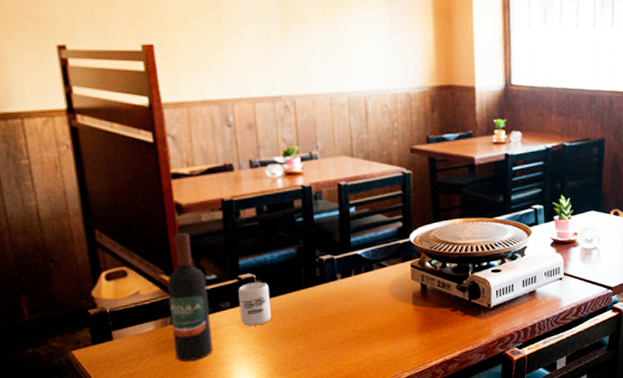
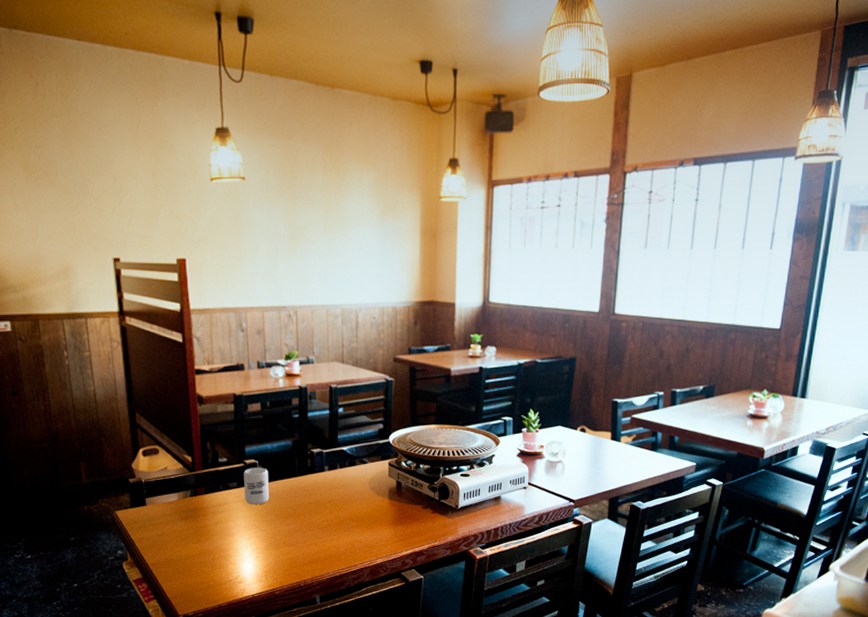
wine bottle: present [166,233,213,362] -> none [188,421,222,529]

